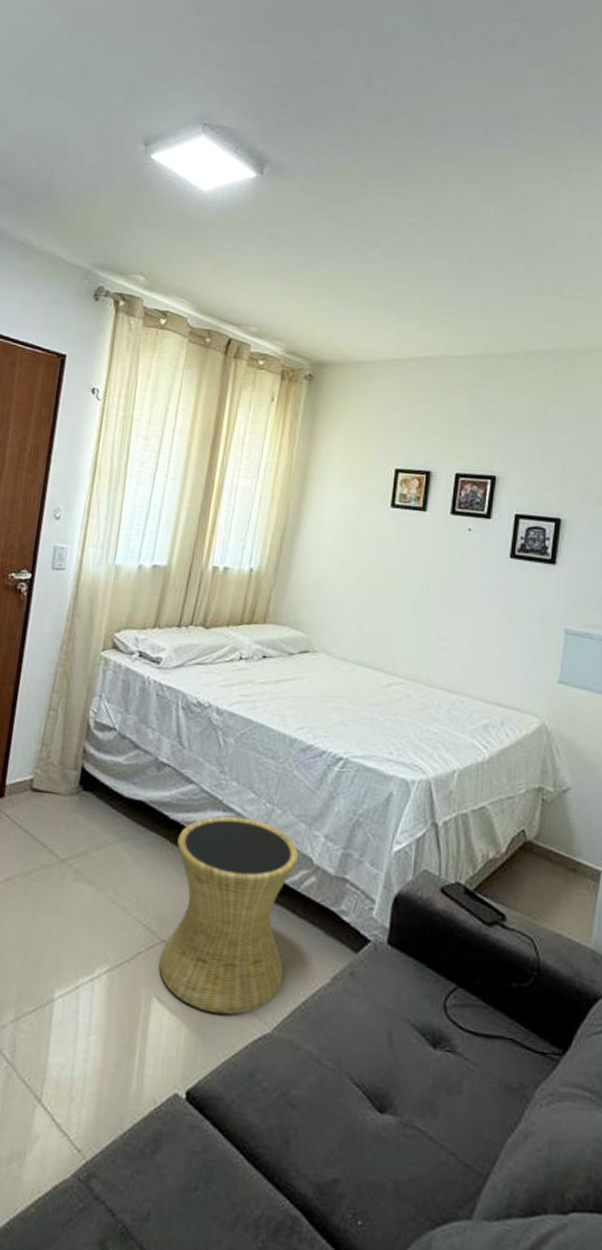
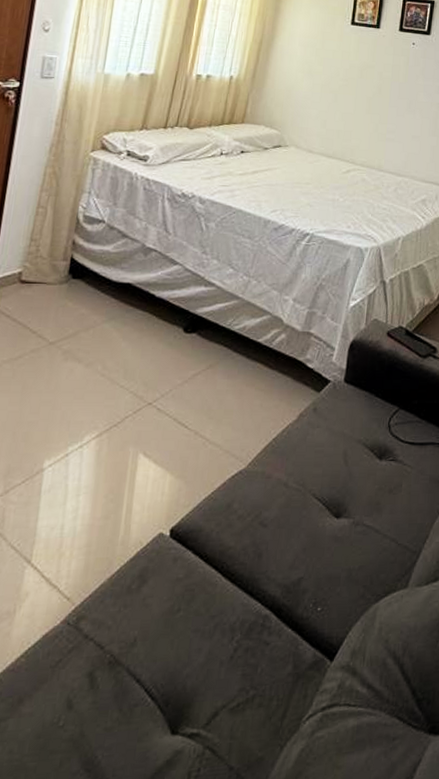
side table: present [158,816,299,1015] -> none [145,290,271,459]

